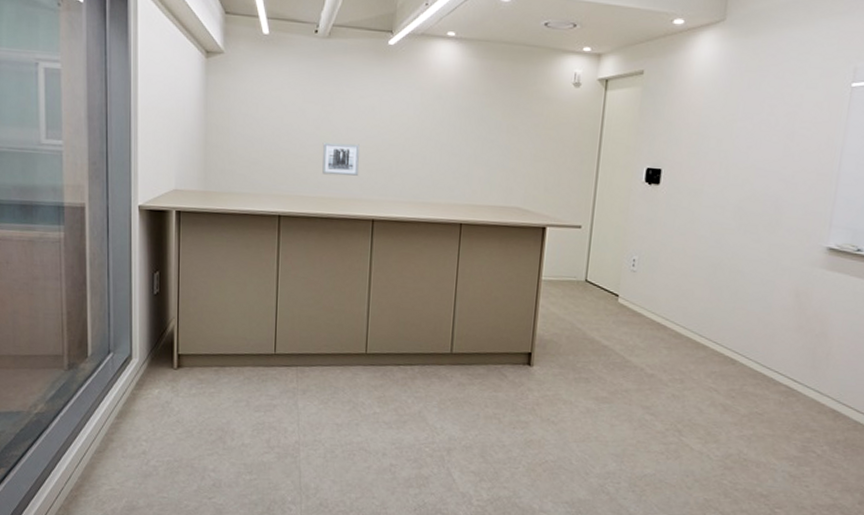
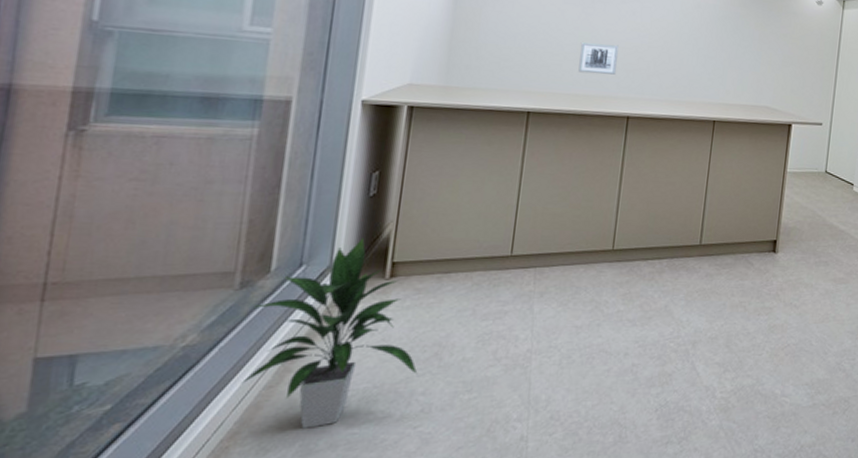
indoor plant: none [78,331,207,489] -> present [239,238,418,428]

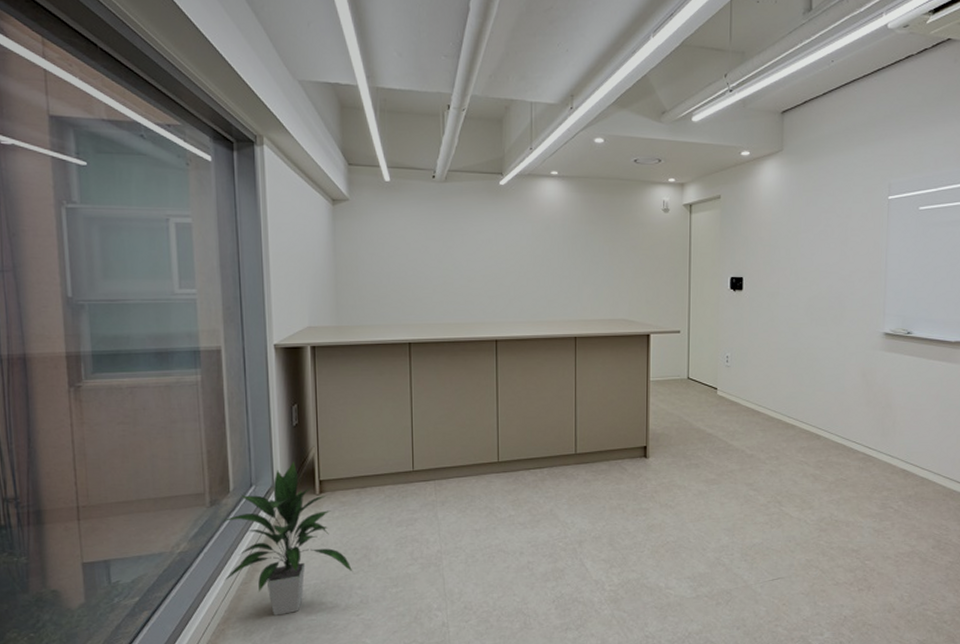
wall art: present [578,42,619,75] -> none [446,273,481,303]

